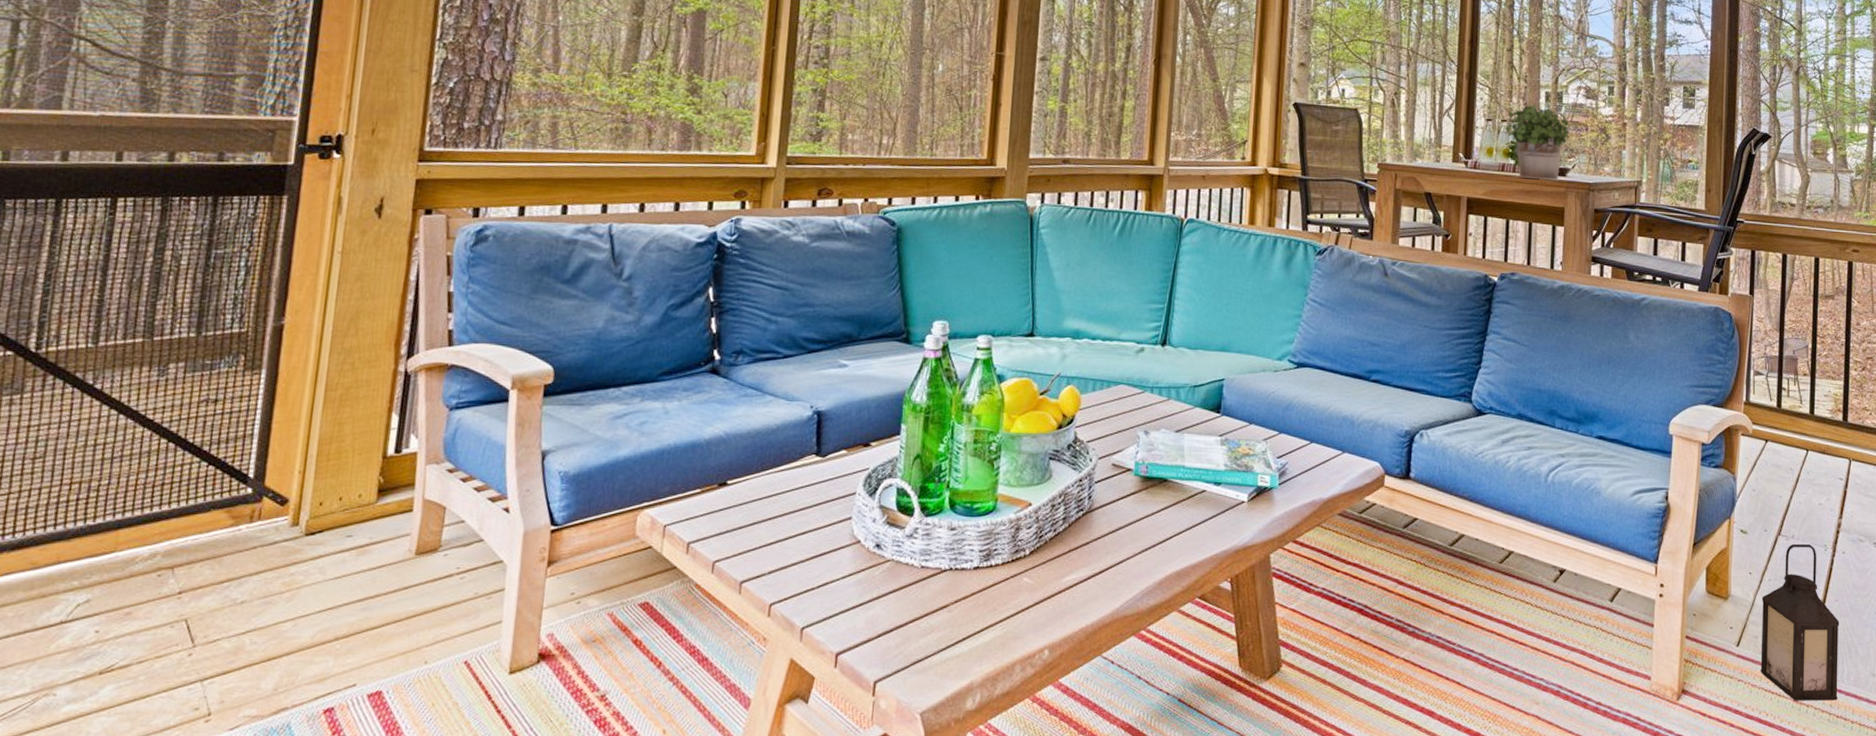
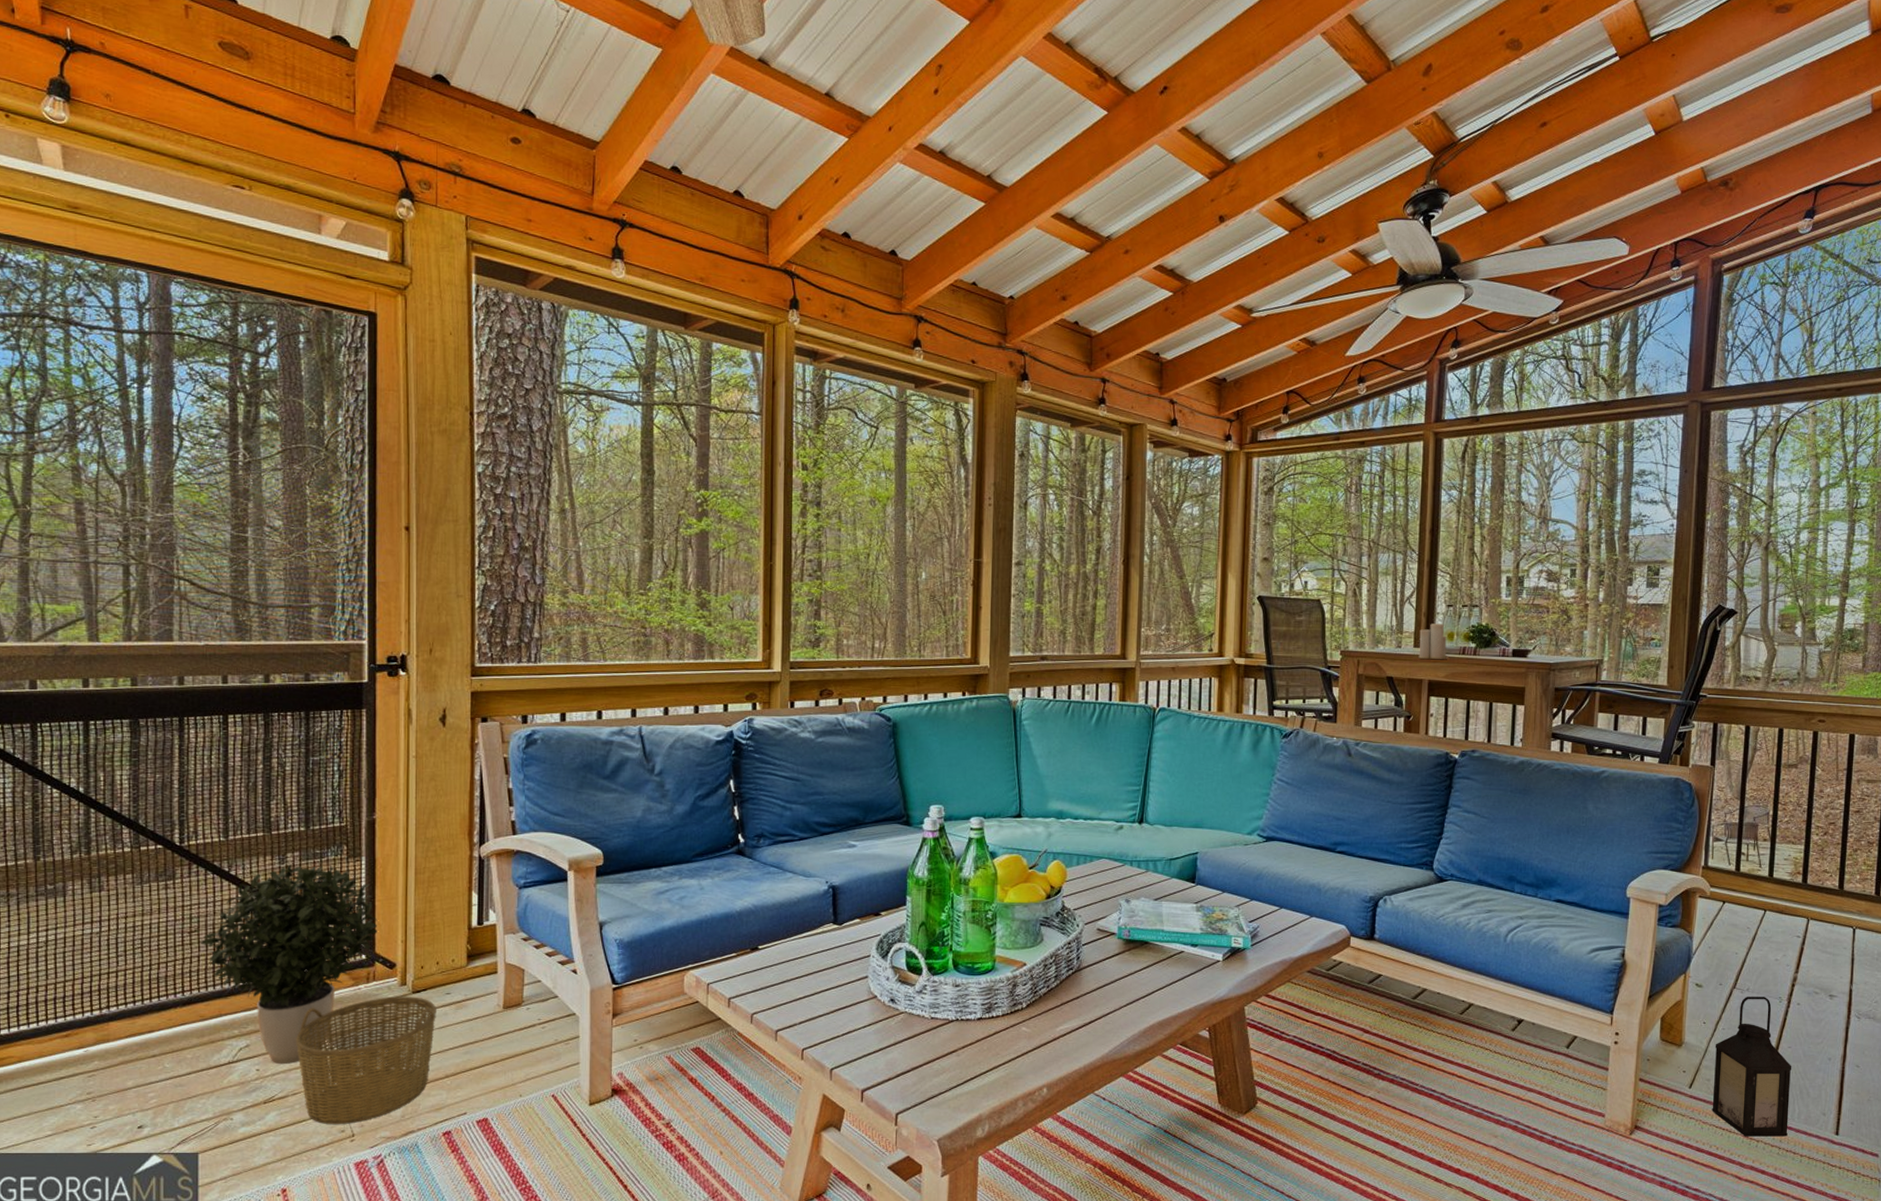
potted plant: none [45,377,273,623] -> present [201,864,378,1064]
basket: none [150,539,333,700] -> present [295,996,436,1124]
candle: none [1456,136,1488,176] -> present [1417,621,1448,659]
potted plant: present [1504,104,1570,181] -> none [1465,589,1531,662]

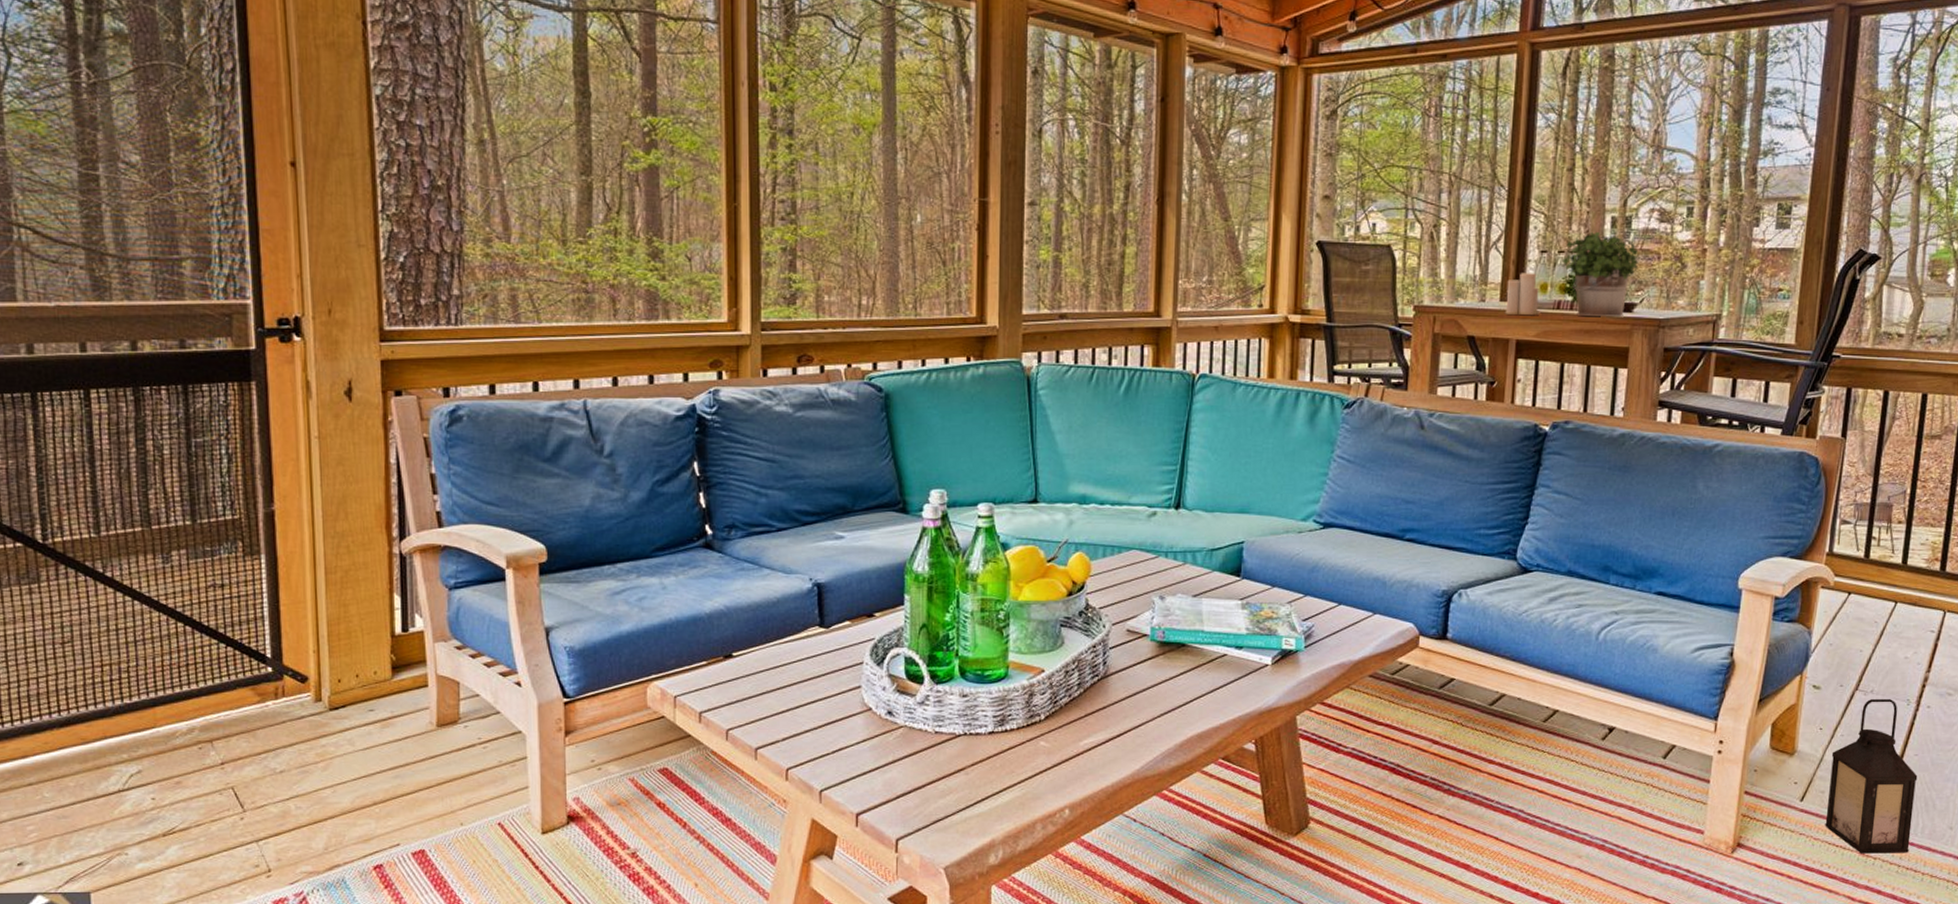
potted plant: present [201,864,378,1064] -> none [76,564,285,791]
basket: present [295,996,436,1124] -> none [195,714,359,858]
potted plant: none [1465,589,1531,662] -> present [1561,231,1639,318]

